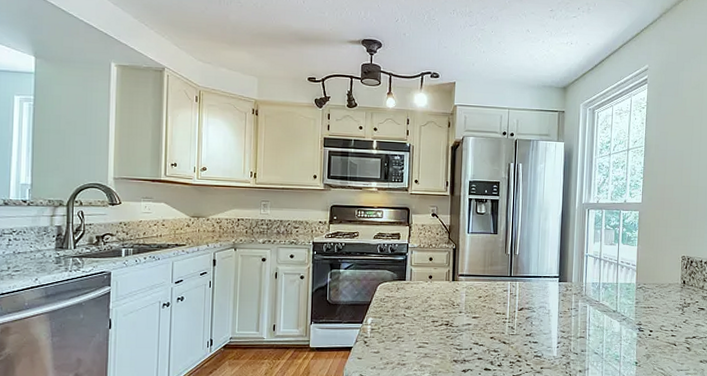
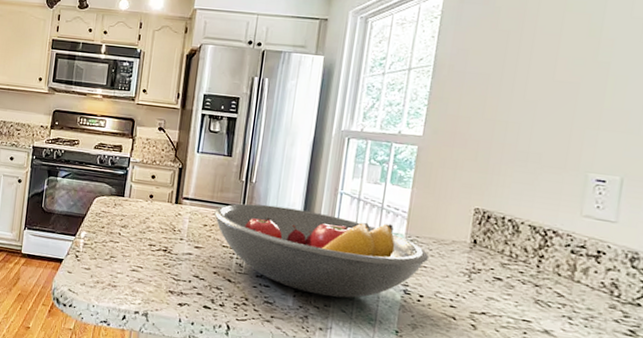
fruit bowl: none [486,272,654,343] -> present [213,203,430,298]

